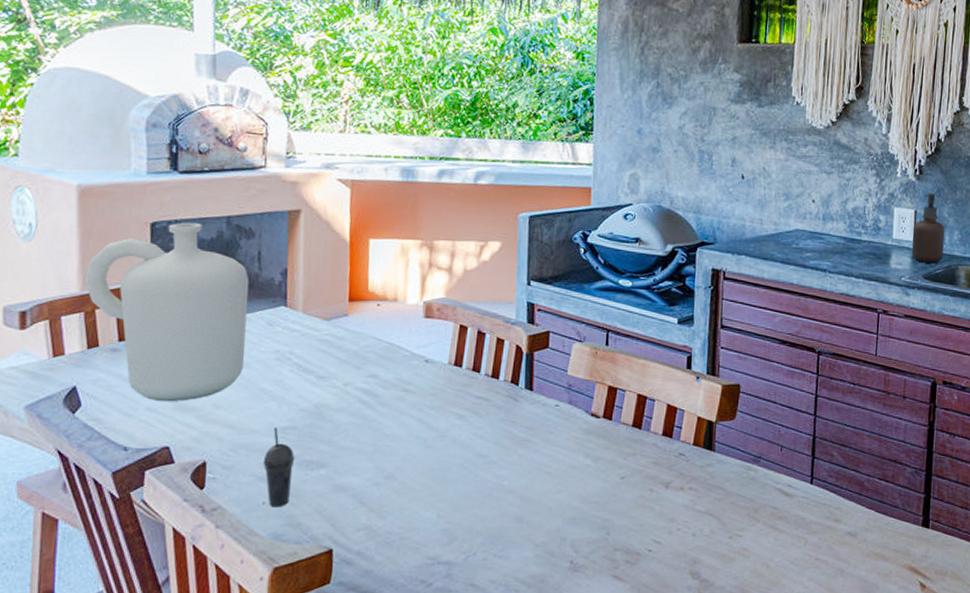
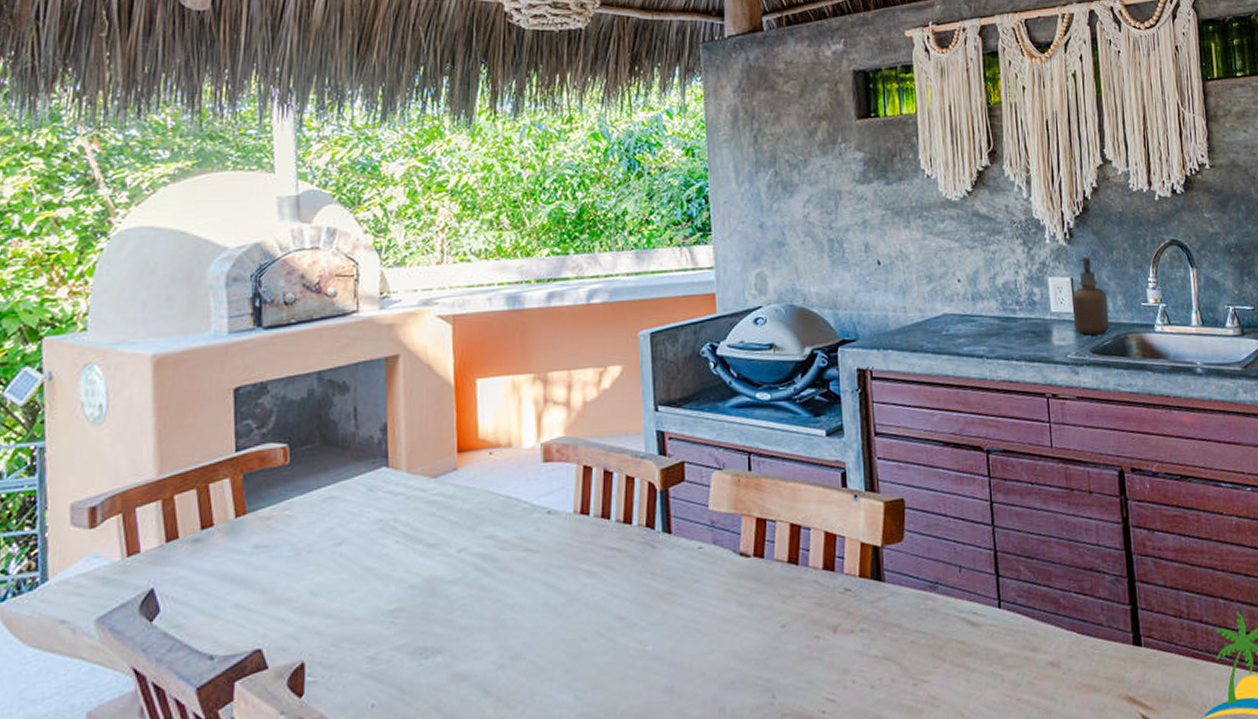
water jug: present [84,222,250,402] -> none [161,382,346,596]
beverage cup: present [262,428,296,508] -> none [369,612,407,710]

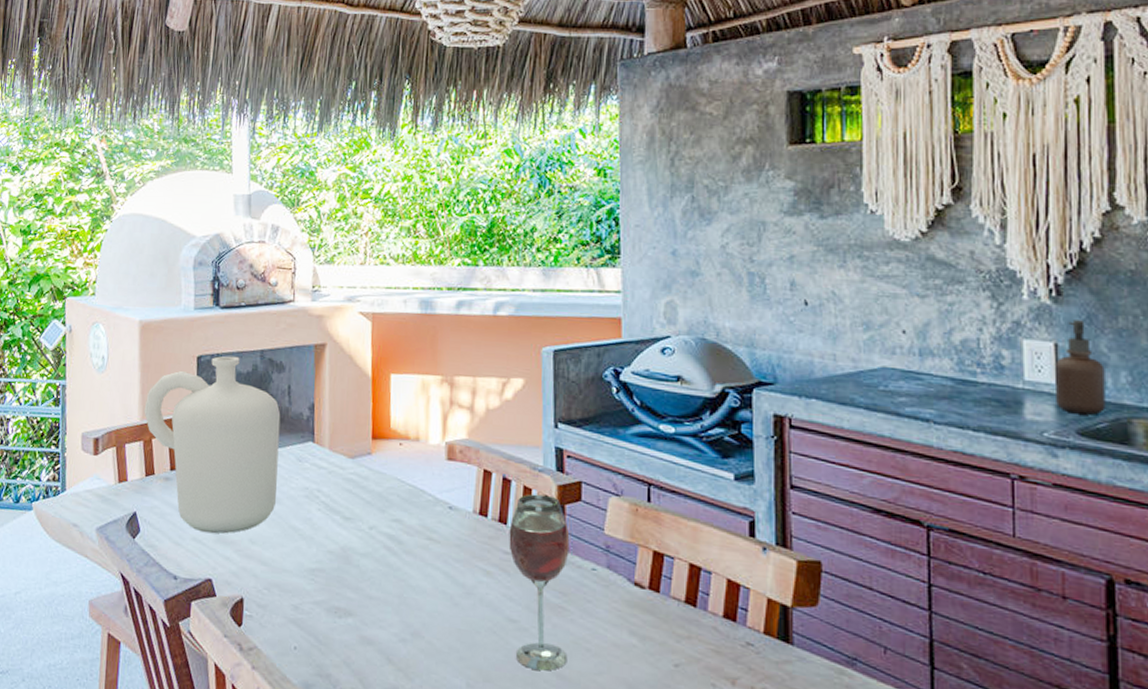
water jug: none [161,382,346,596] -> present [144,355,281,534]
wineglass: none [613,481,678,664] -> present [509,494,570,671]

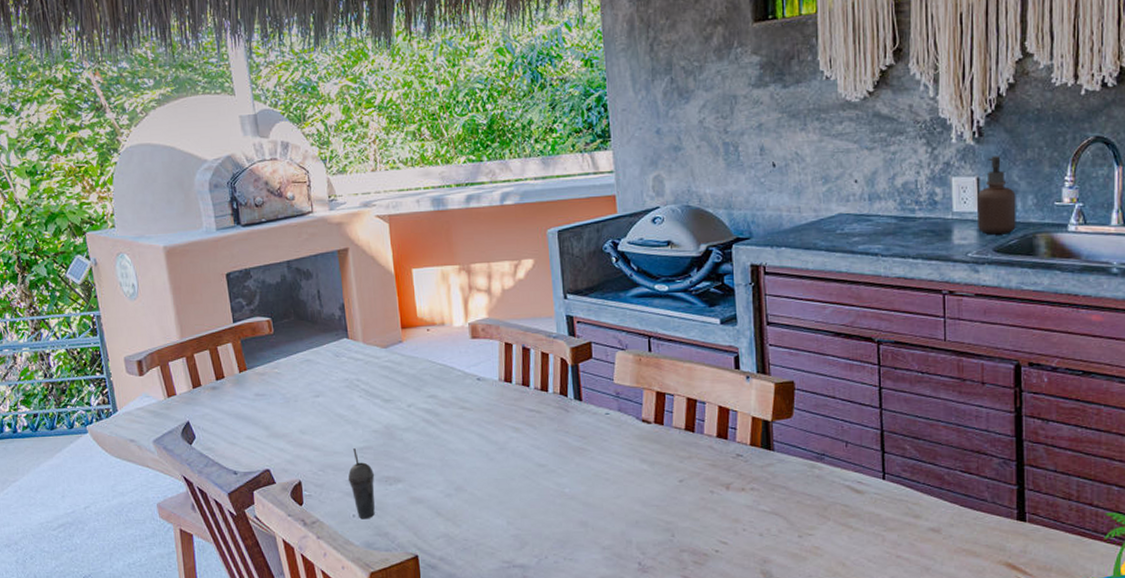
water jug: present [144,355,281,534] -> none [181,269,320,431]
beverage cup: none [294,569,324,655] -> present [348,448,375,519]
wineglass: present [509,494,570,671] -> none [532,357,591,502]

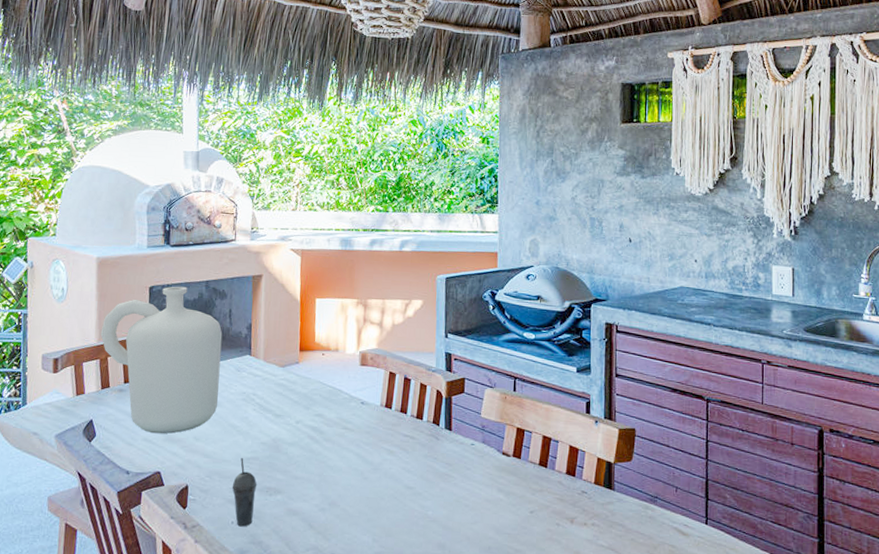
water jug: none [181,269,320,431] -> present [100,286,223,434]
soap dispenser: present [976,156,1016,235] -> none [791,251,823,318]

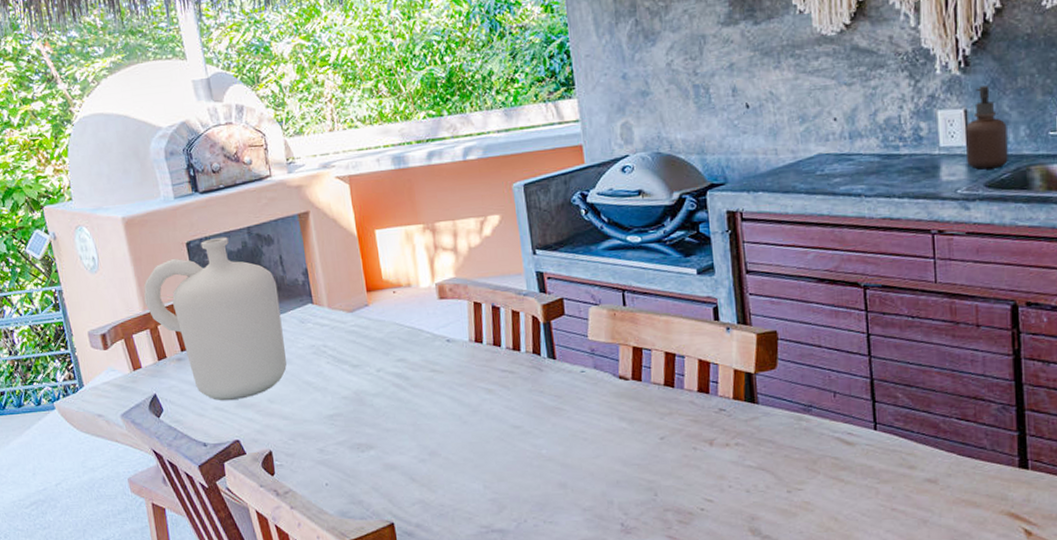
beverage cup: present [232,458,258,527] -> none [319,416,348,488]
soap dispenser: none [791,251,823,318] -> present [964,85,1008,170]

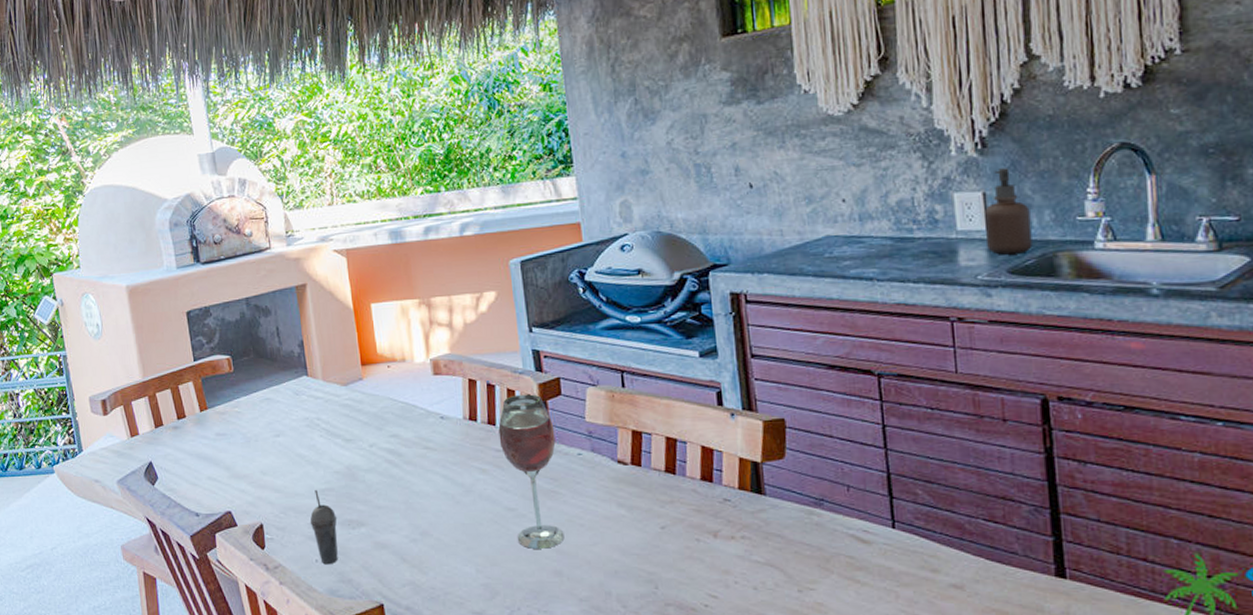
water jug: present [144,236,287,401] -> none [144,307,280,471]
beverage cup: none [319,416,348,488] -> present [309,490,338,565]
wineglass: none [503,315,569,464] -> present [498,394,565,549]

